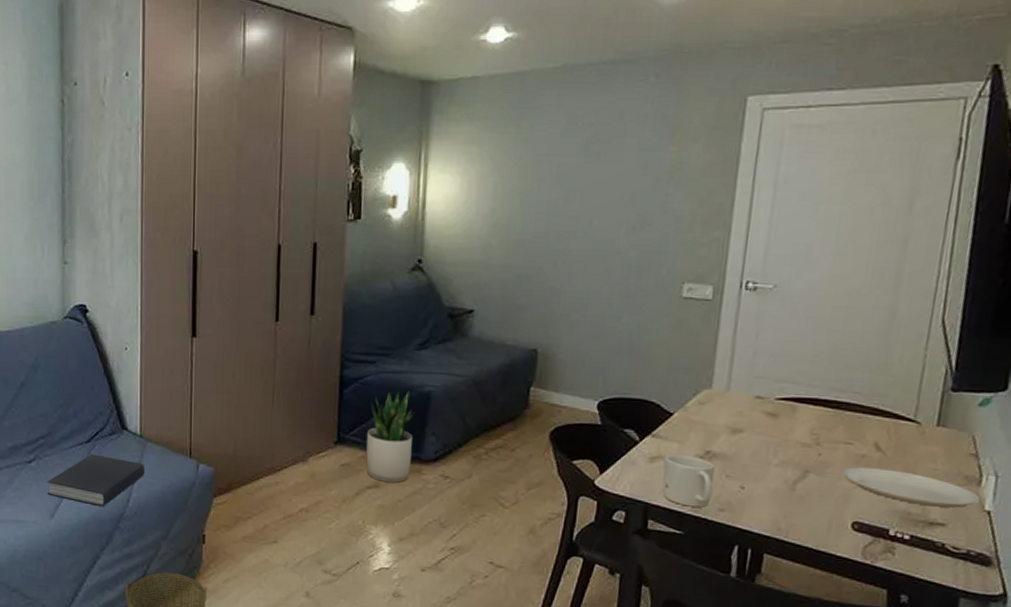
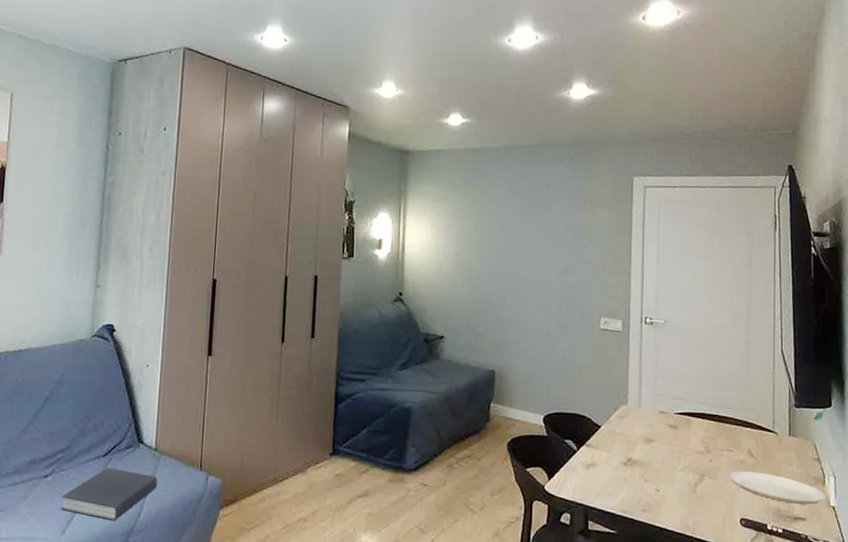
planter: present [366,390,414,483] -> none [357,406,397,492]
mug: present [662,454,716,508] -> none [596,461,636,509]

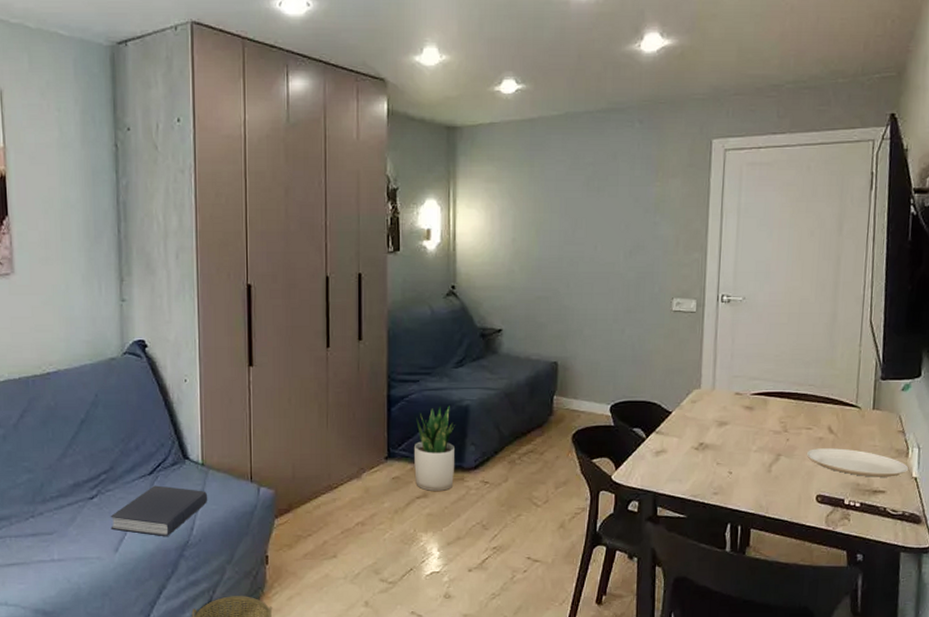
planter: none [357,406,397,492] -> present [414,406,455,492]

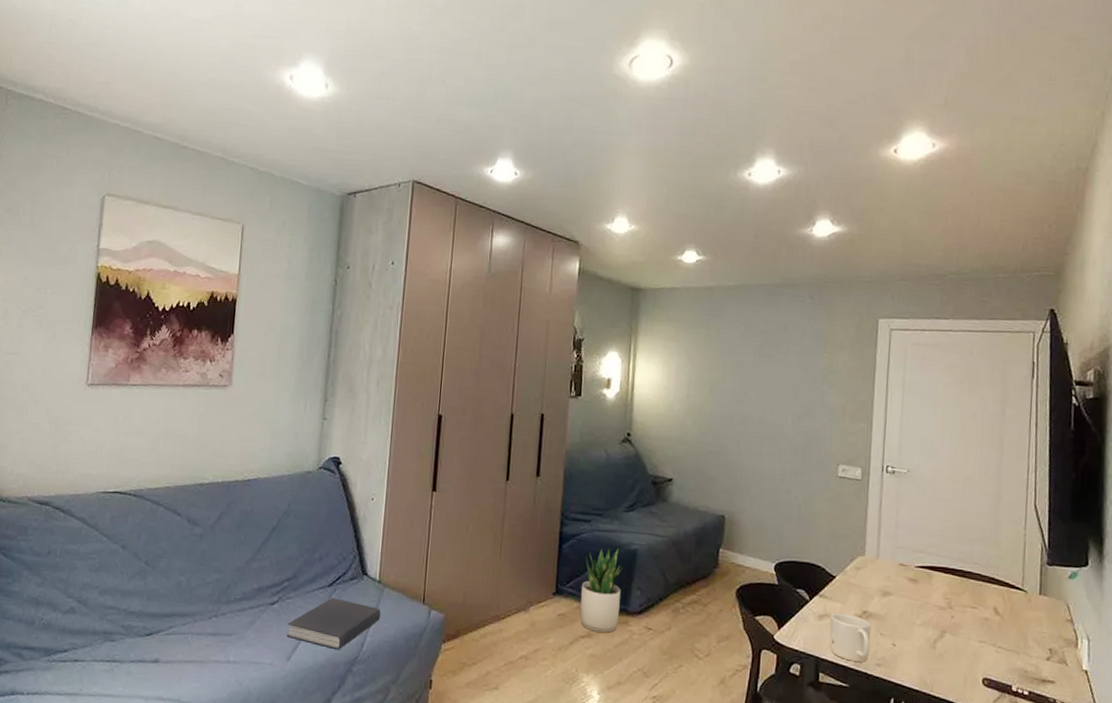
mug: none [666,447,708,493] -> present [829,612,872,662]
plate: present [806,448,909,477] -> none [971,629,1079,667]

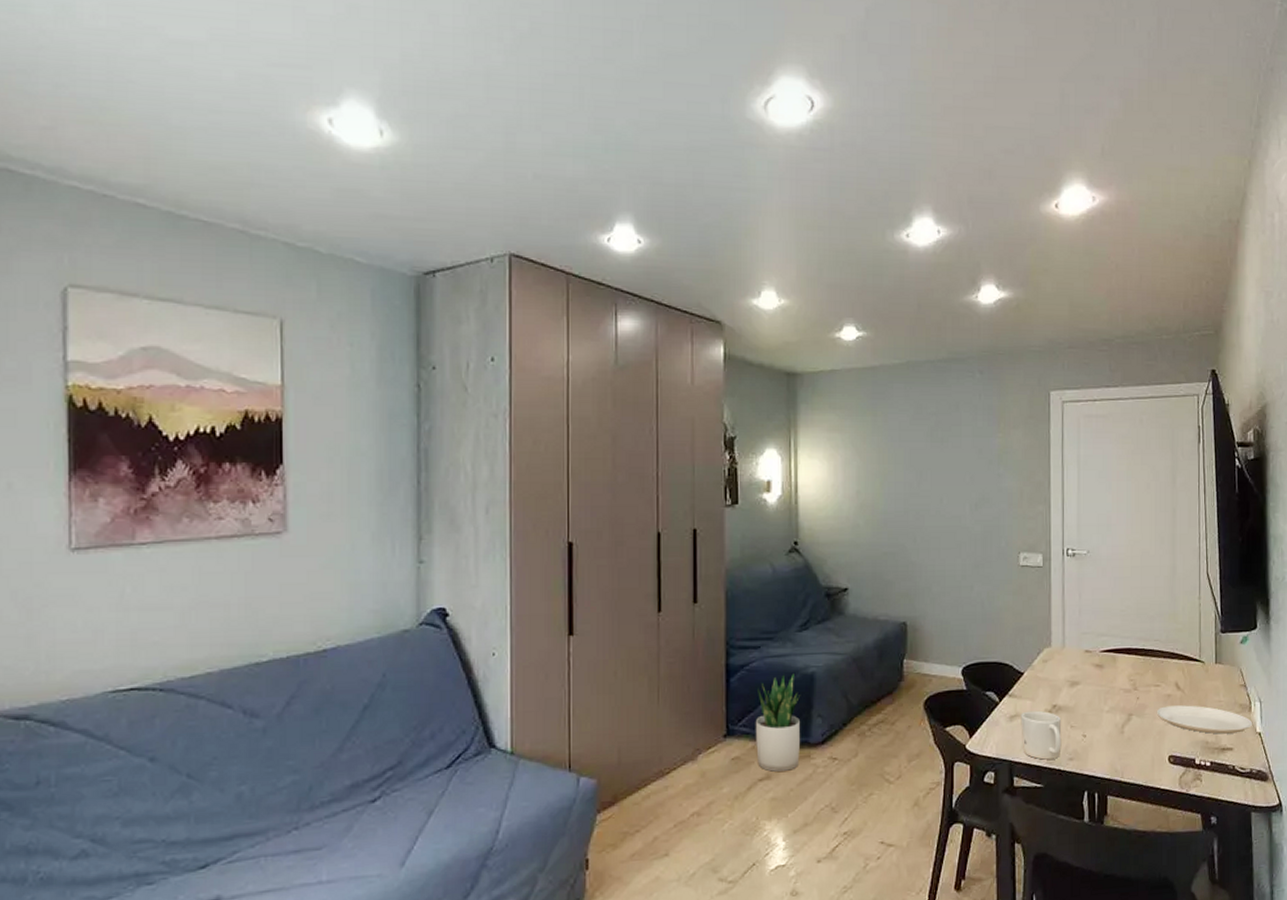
book: present [286,597,381,649] -> none [396,781,518,844]
plate: none [971,629,1079,667] -> present [1156,705,1253,734]

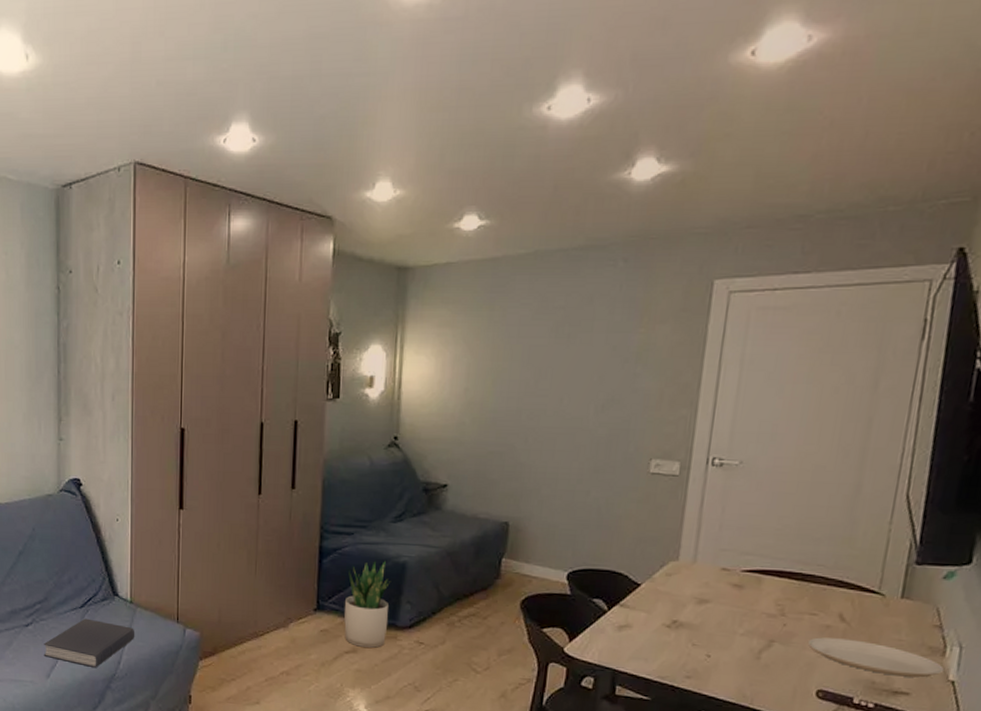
book: none [396,781,518,844] -> present [43,618,135,667]
mug: present [1021,710,1062,760] -> none [630,623,682,675]

